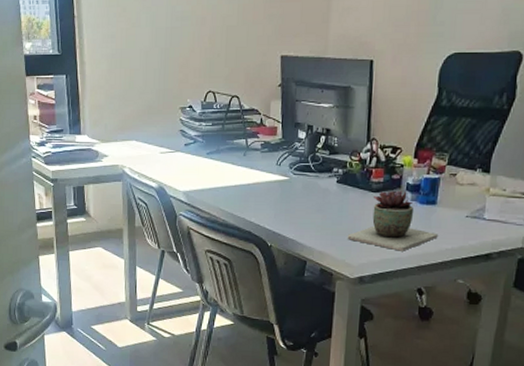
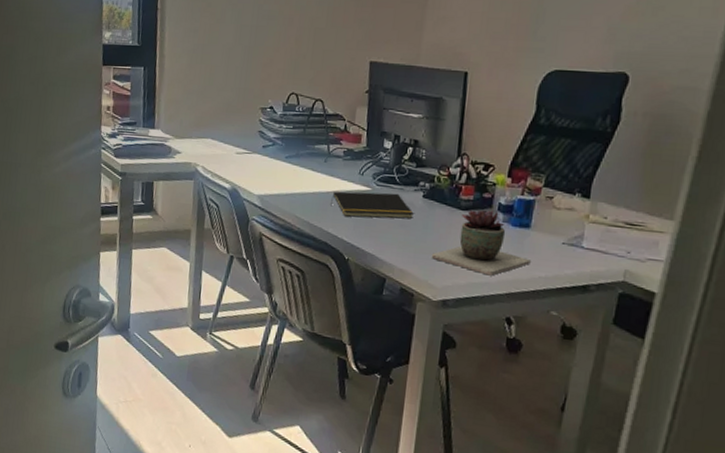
notepad: none [252,180,329,206] -> present [331,191,414,219]

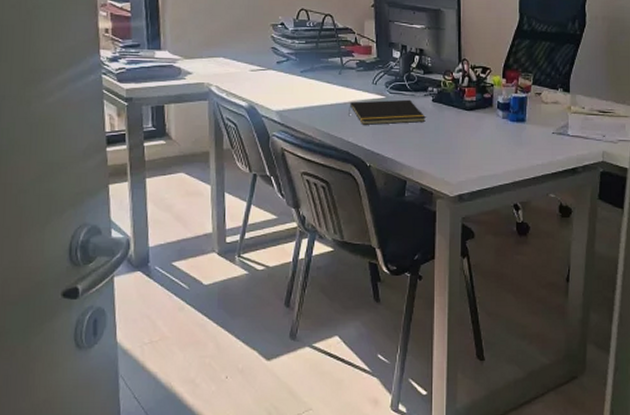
succulent plant: present [431,209,531,276] -> none [445,108,529,168]

